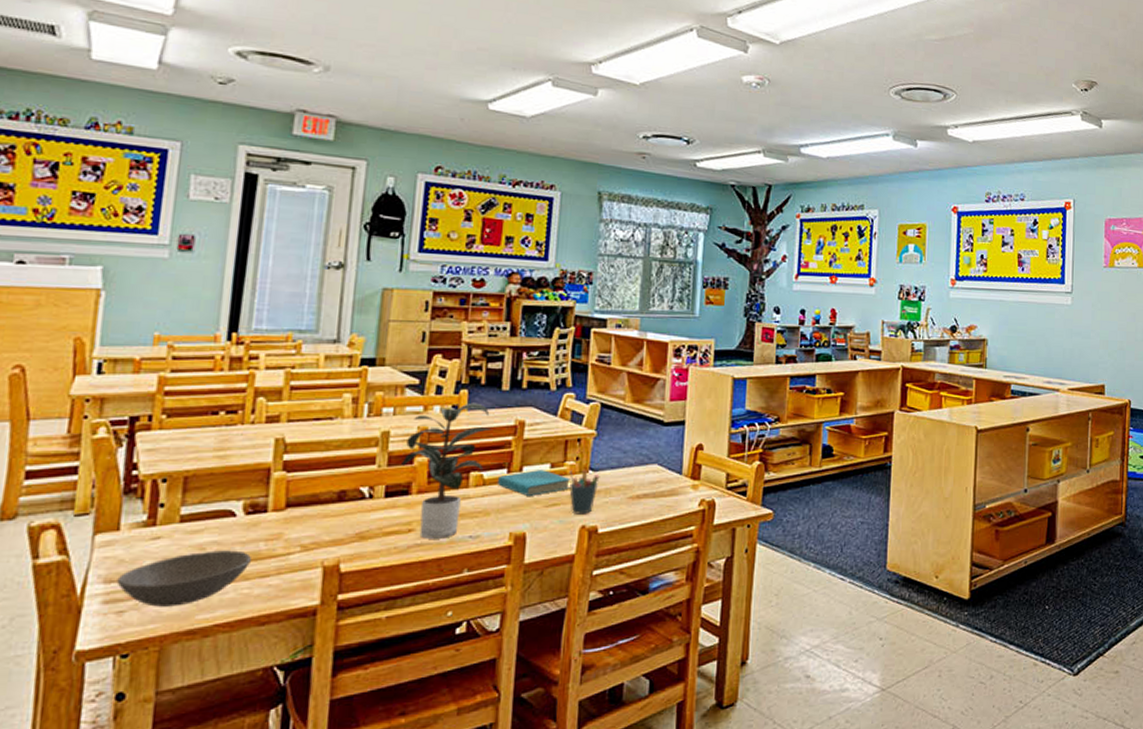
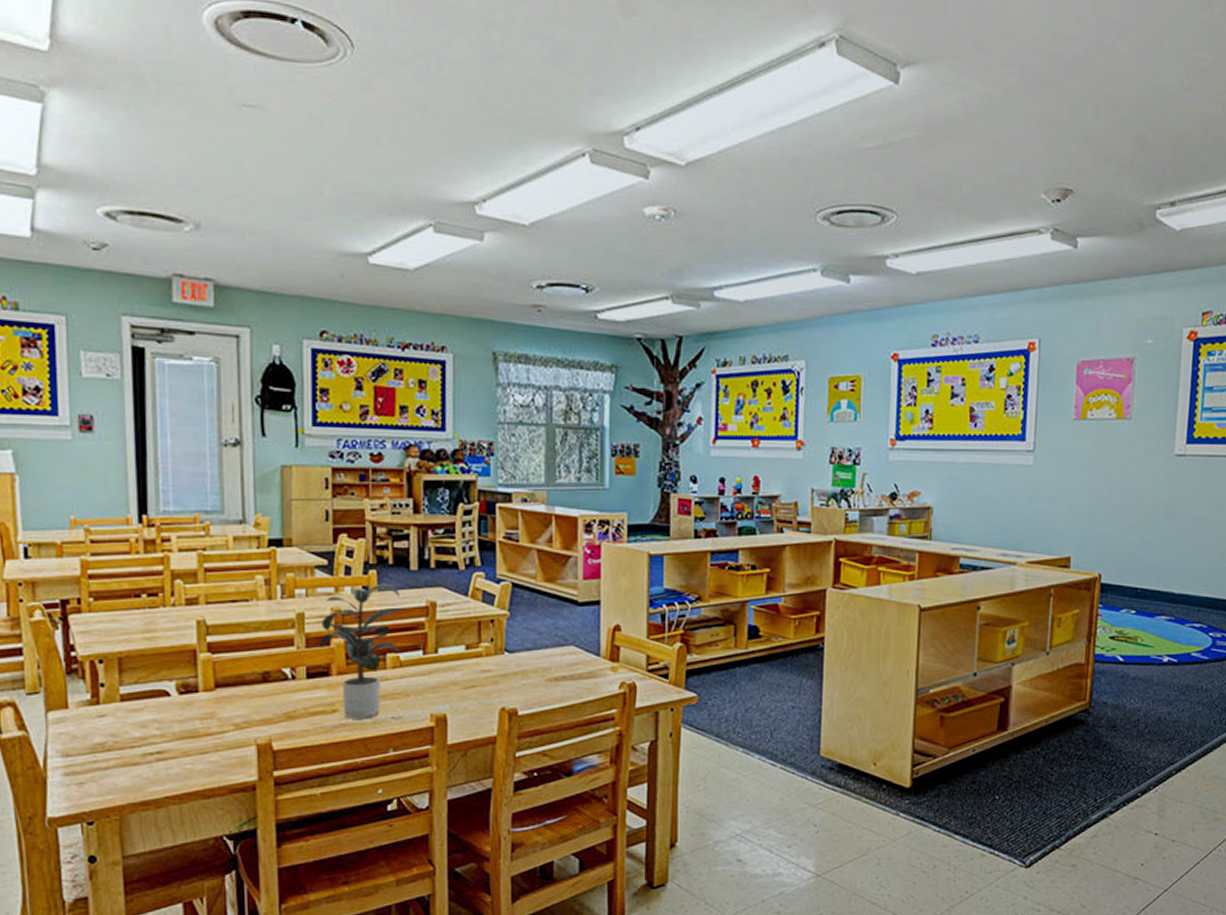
soup bowl: present [116,550,252,607] -> none [73,728,191,780]
book: present [497,468,572,496] -> none [413,650,488,678]
pen holder: present [569,470,600,514] -> none [485,652,516,696]

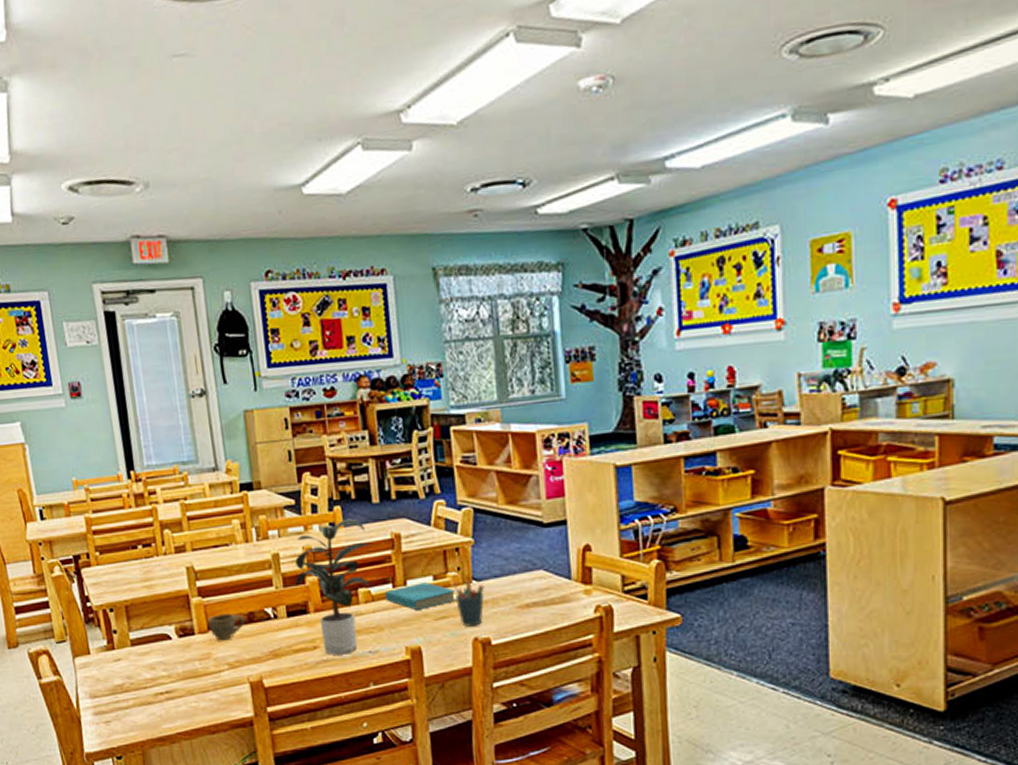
cup: none [216,672,259,700] -> present [208,614,245,641]
book: none [413,650,488,678] -> present [384,581,457,610]
pen holder: none [485,652,516,696] -> present [452,580,485,627]

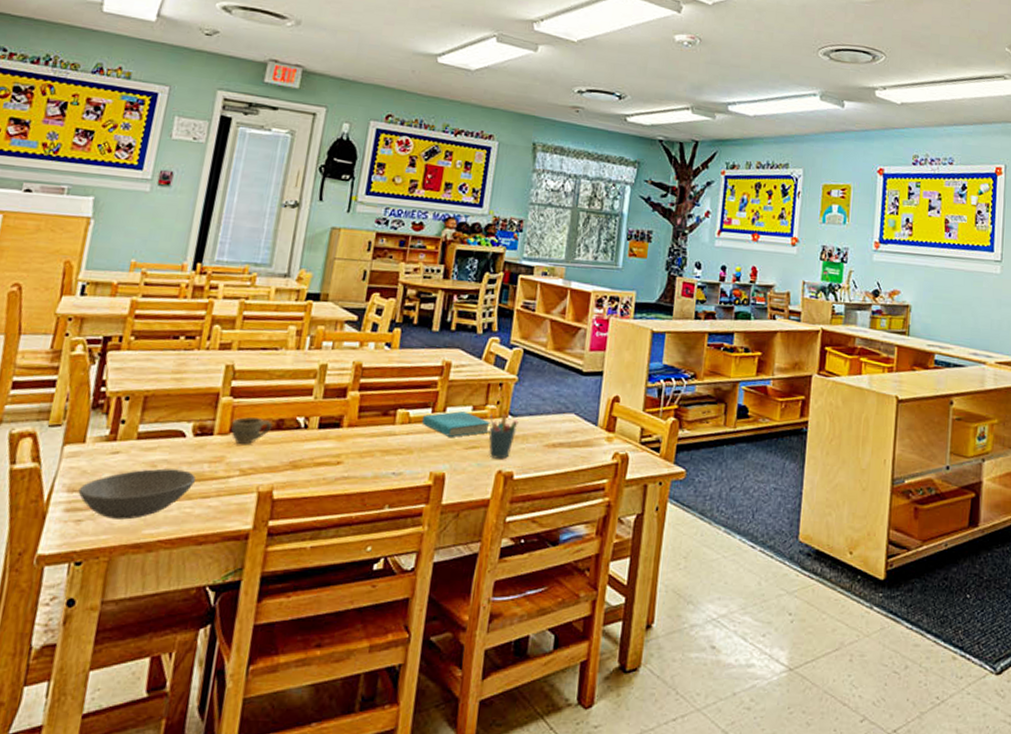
soup bowl: none [98,669,193,718] -> present [78,468,196,520]
potted plant: present [295,518,372,655] -> none [335,341,422,473]

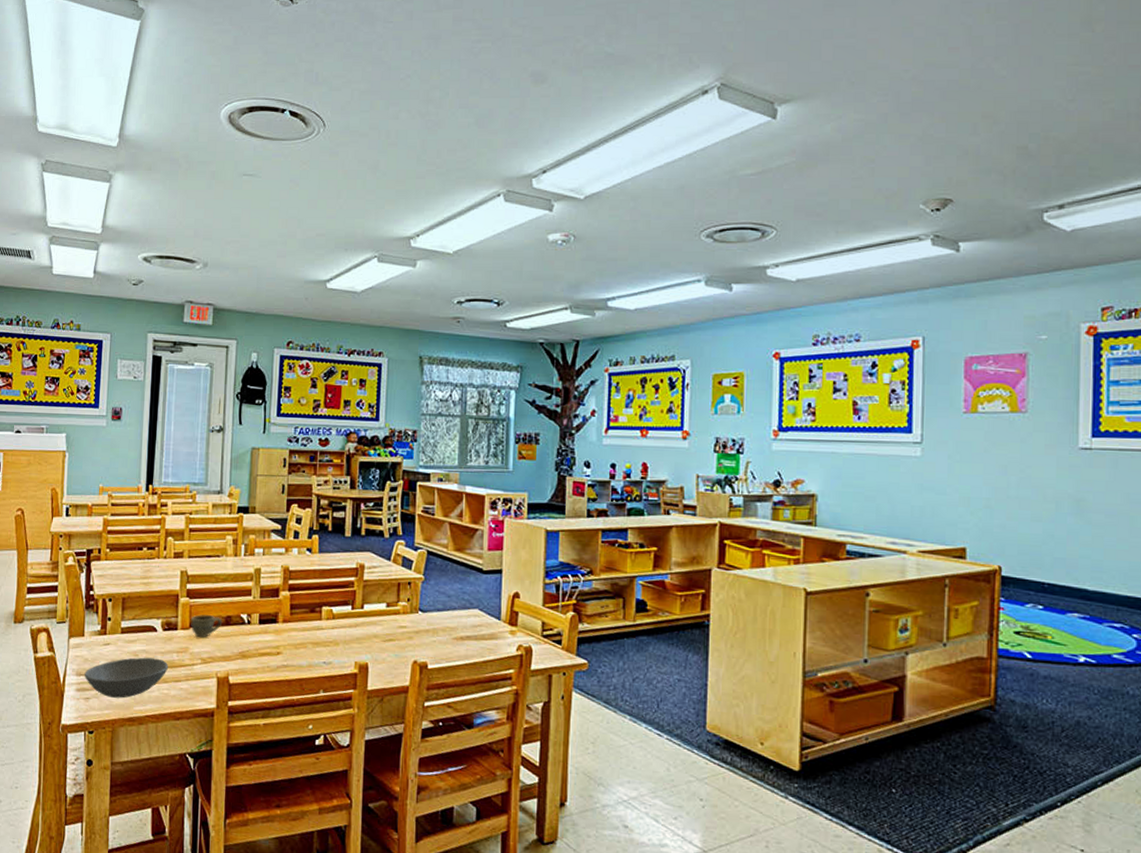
book: present [421,410,492,437] -> none [343,607,404,631]
pen holder: present [488,414,519,459] -> none [402,610,428,651]

